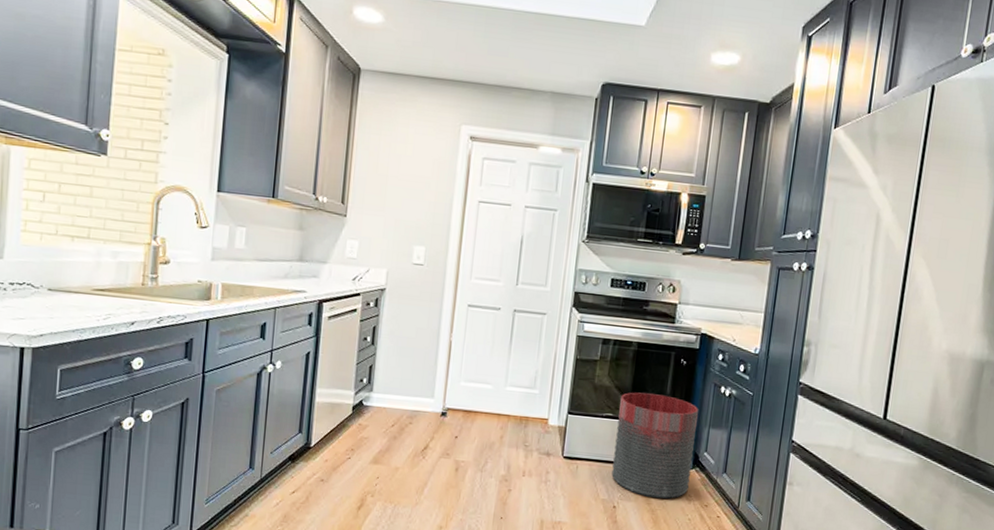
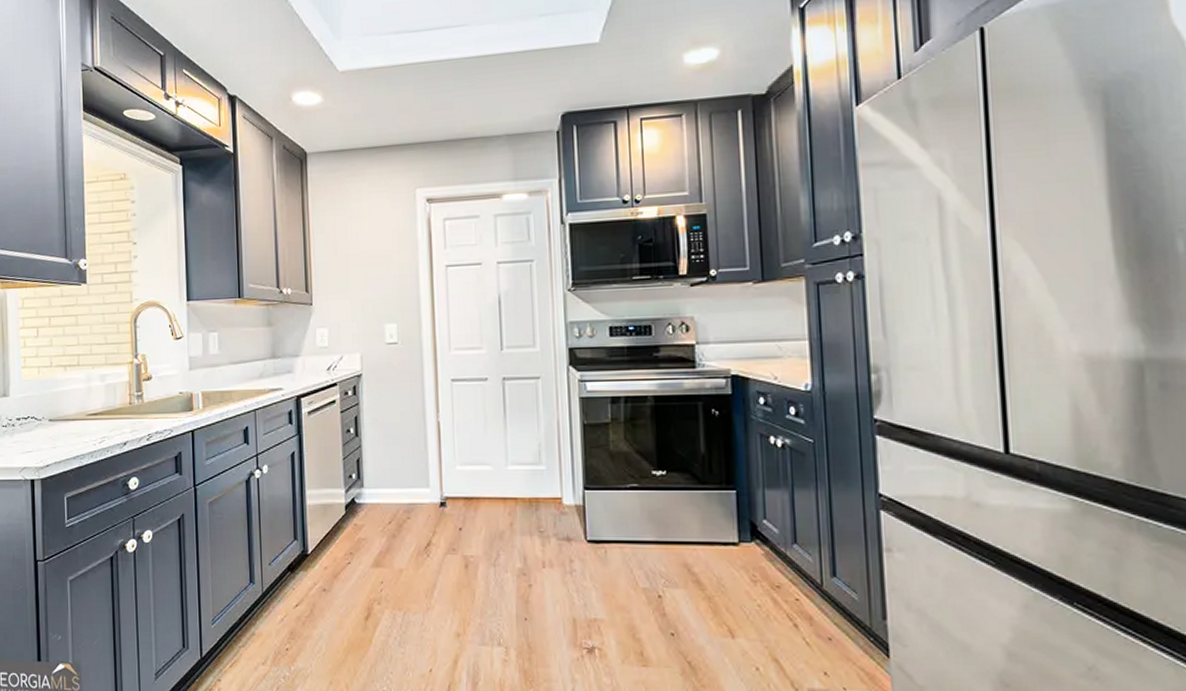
trash can: present [611,392,699,499] -> none [645,455,752,583]

